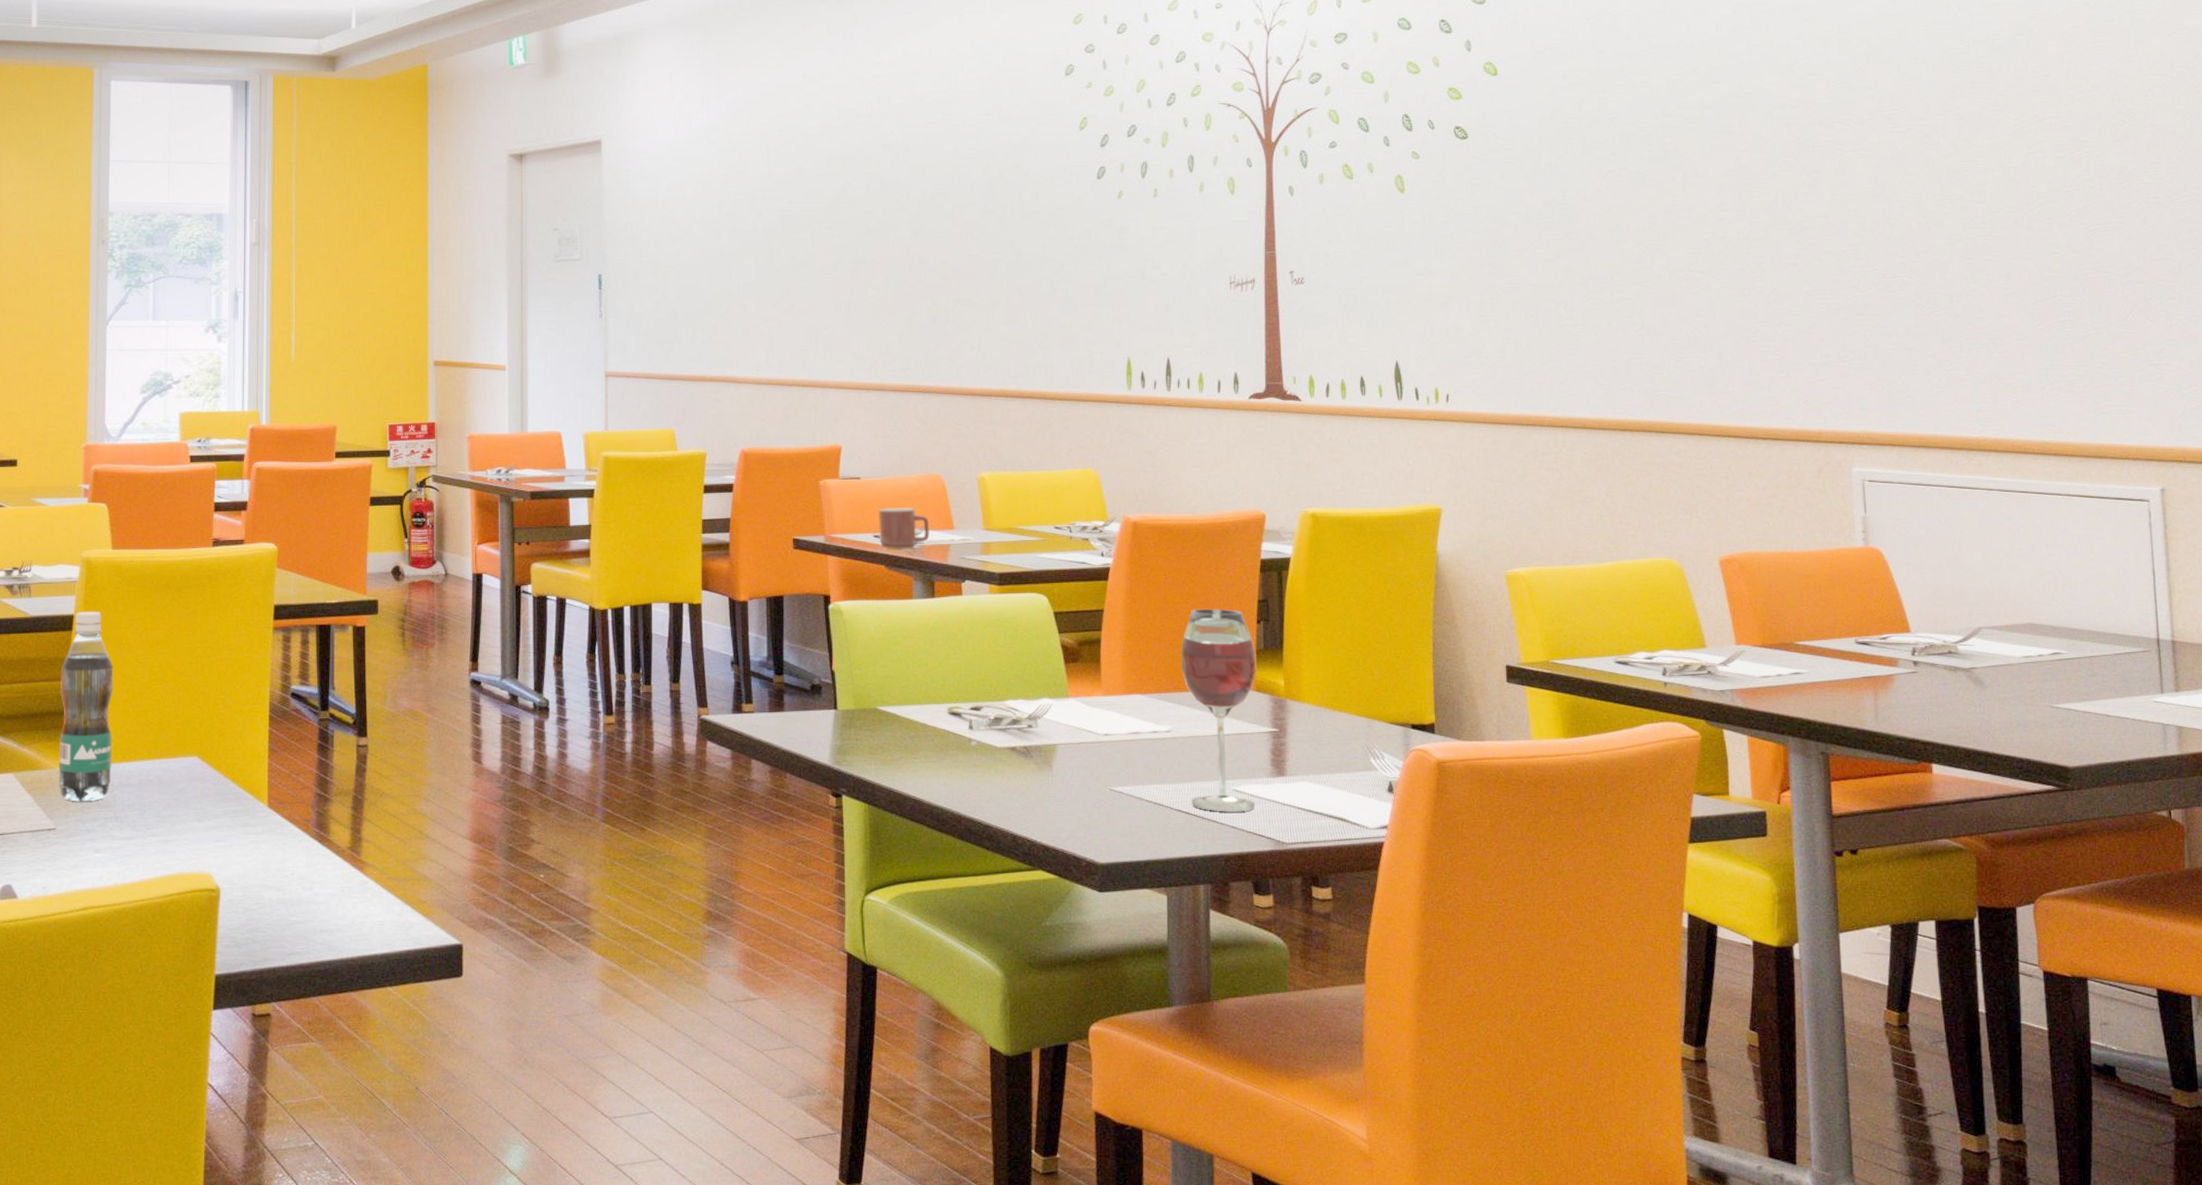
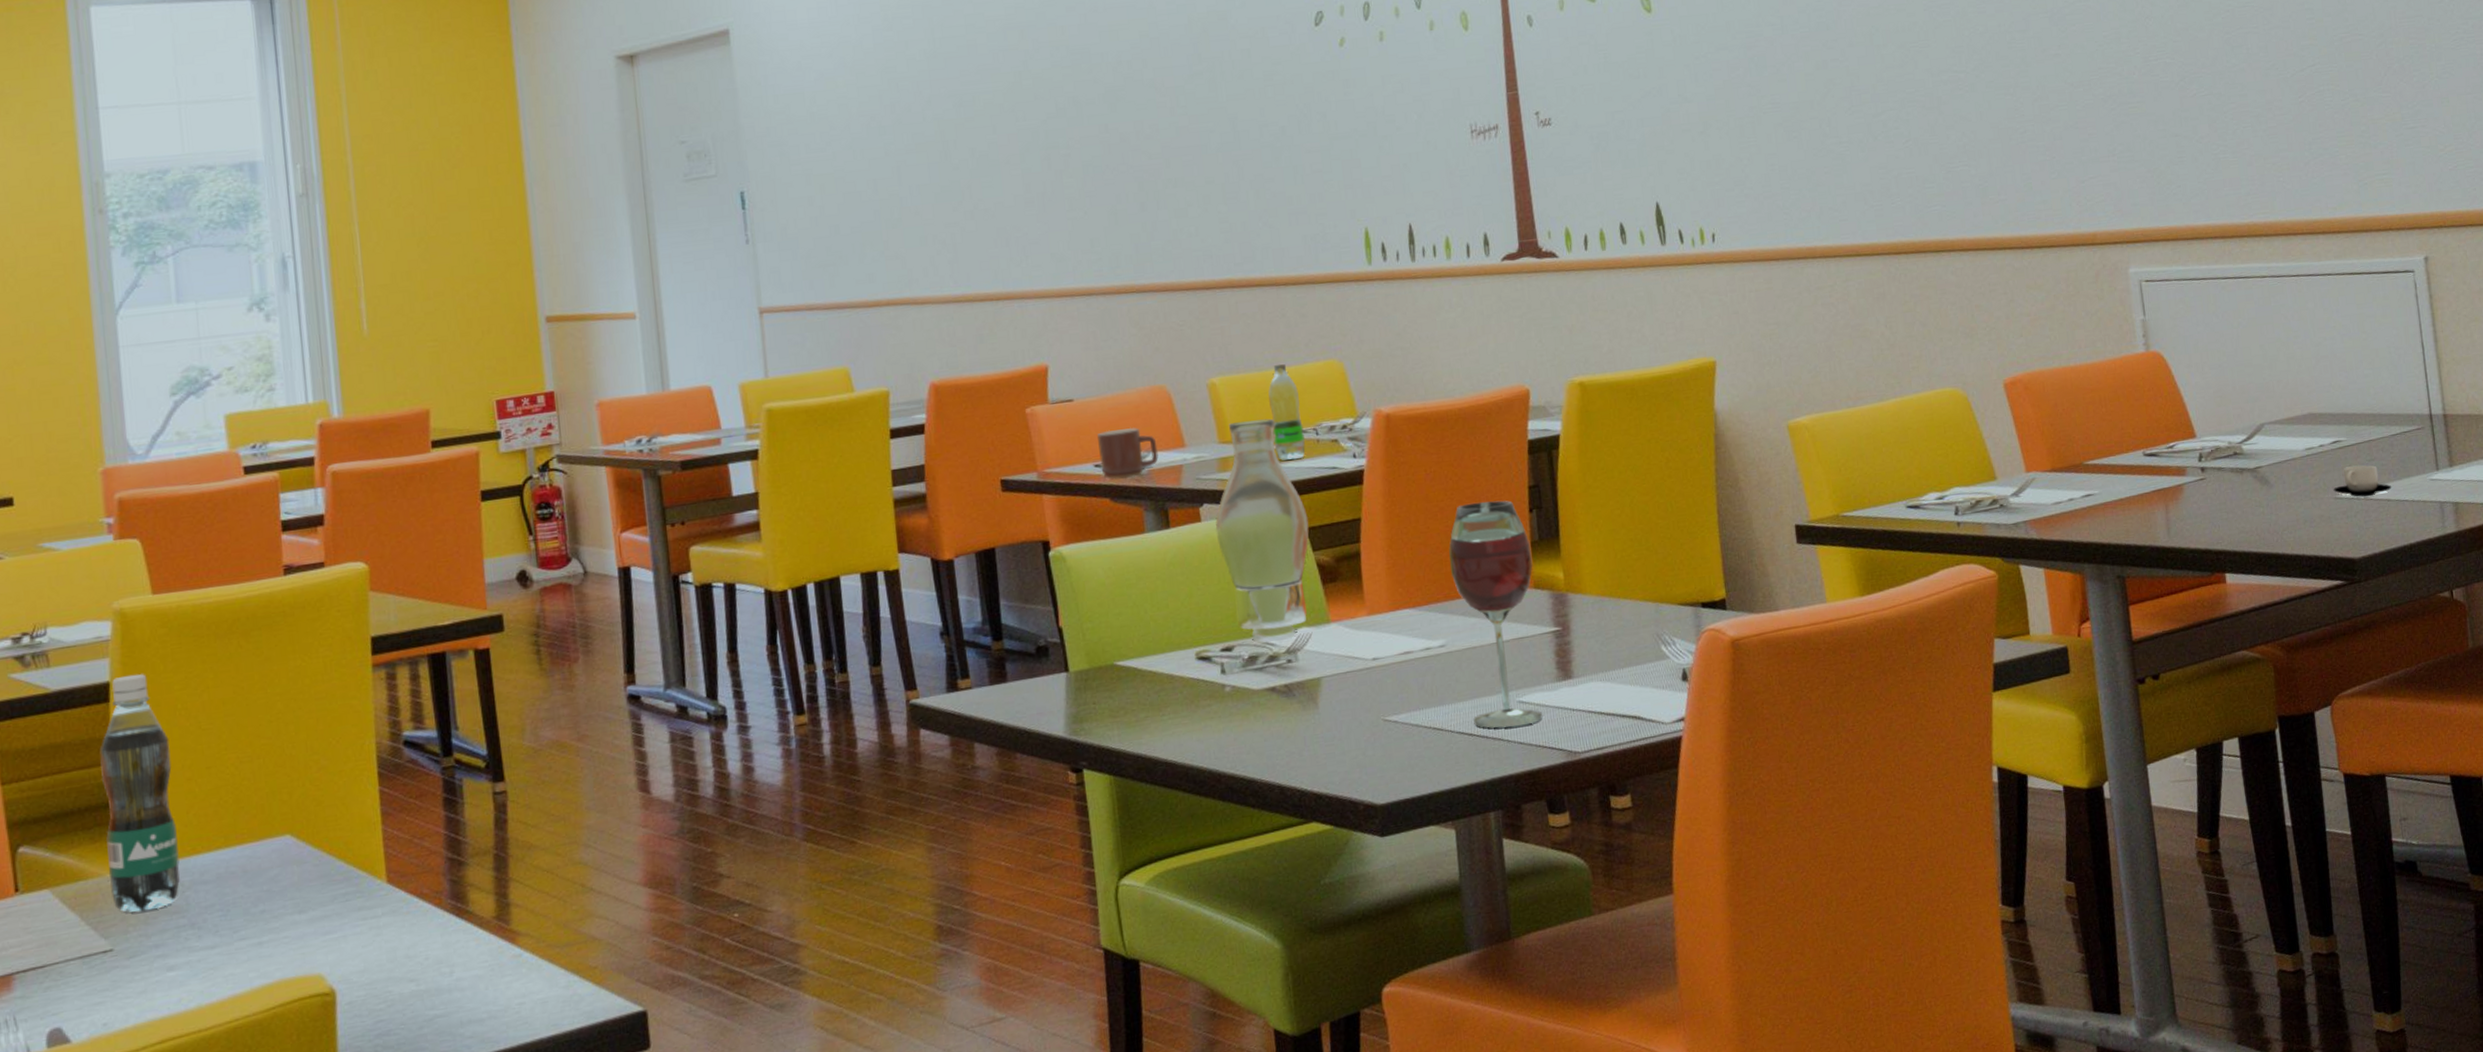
vase: none [974,512,1057,707] -> present [1215,418,1309,643]
bottle: none [1030,467,1059,552] -> present [1268,363,1306,461]
cup: none [2050,678,2112,709] -> present [2333,465,2391,497]

